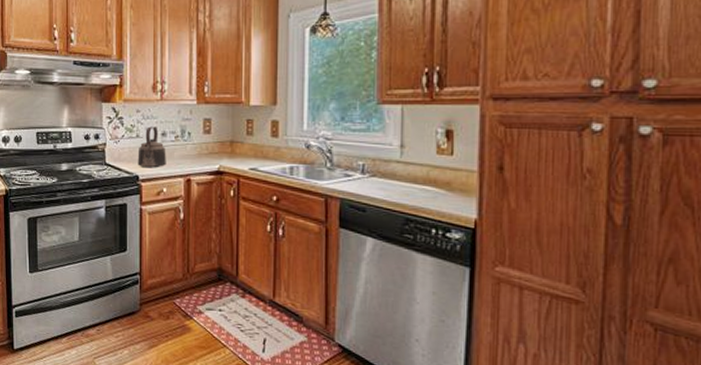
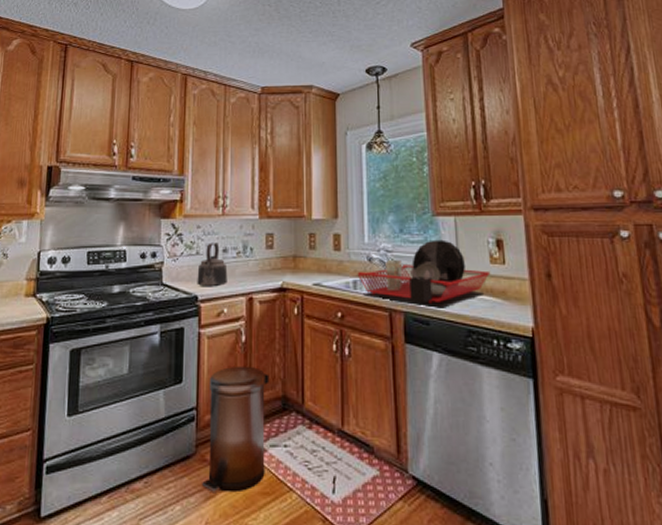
pedal bin: none [146,239,206,344] -> present [202,365,270,494]
dish rack: none [294,128,436,197] -> present [357,239,491,308]

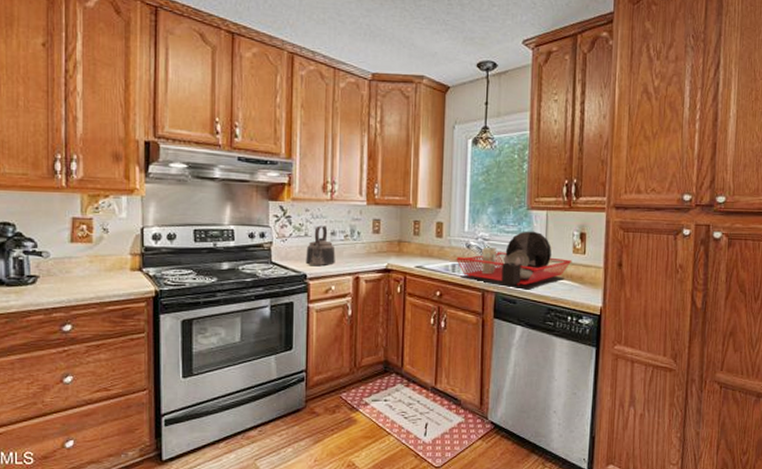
pedal bin: present [202,365,270,494] -> none [311,335,373,438]

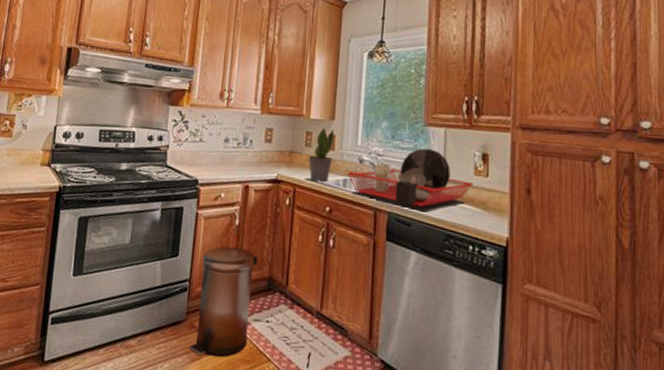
kettle: present [305,225,335,267] -> none [198,132,228,173]
pedal bin: none [311,335,373,438] -> present [189,246,258,358]
potted plant: none [417,216,441,268] -> present [308,127,334,182]

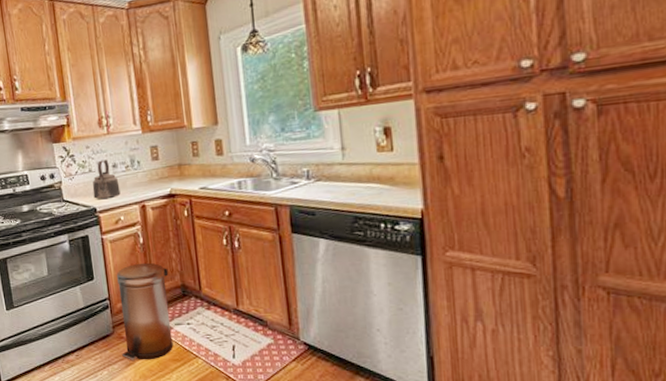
kettle: none [198,132,228,173] -> present [92,159,121,200]
potted plant: present [308,127,334,182] -> none [198,134,223,189]
dish rack: present [347,148,474,213] -> none [241,133,378,200]

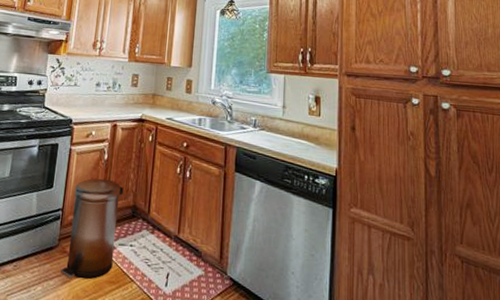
kettle: present [92,159,121,200] -> none [72,77,99,113]

